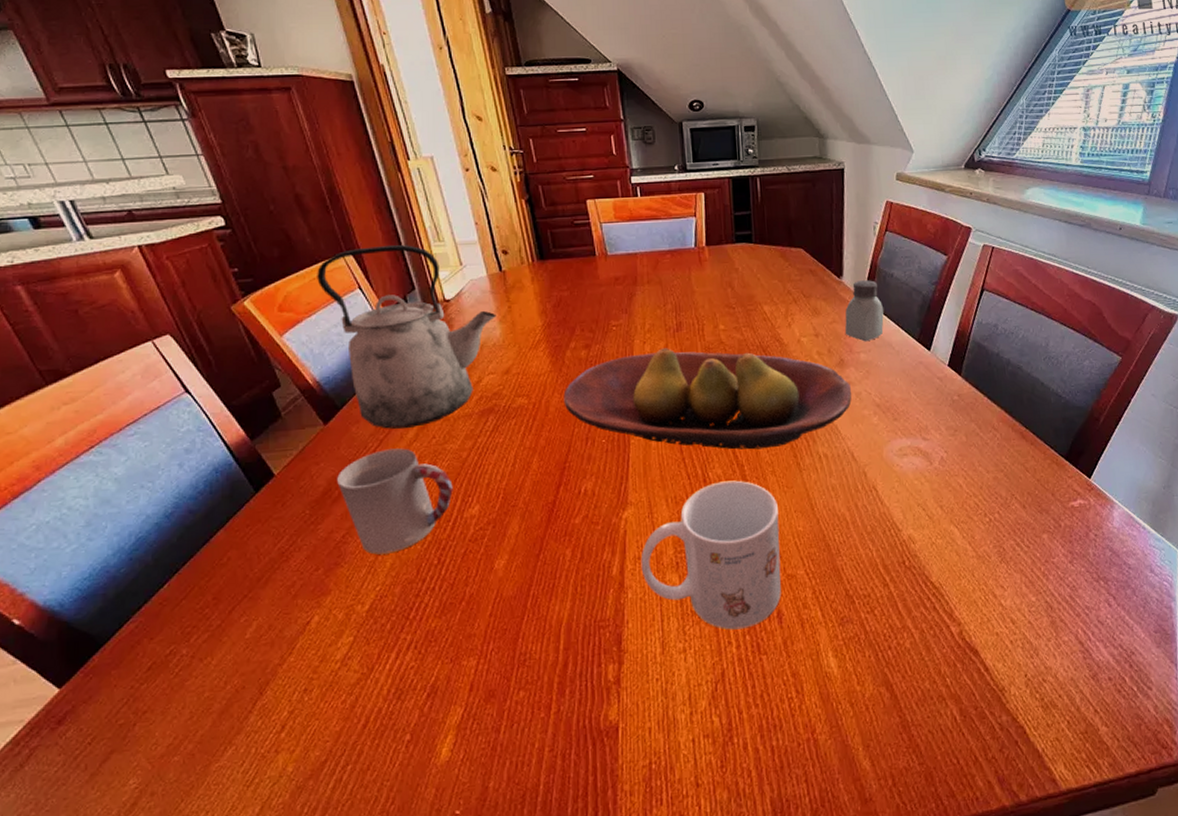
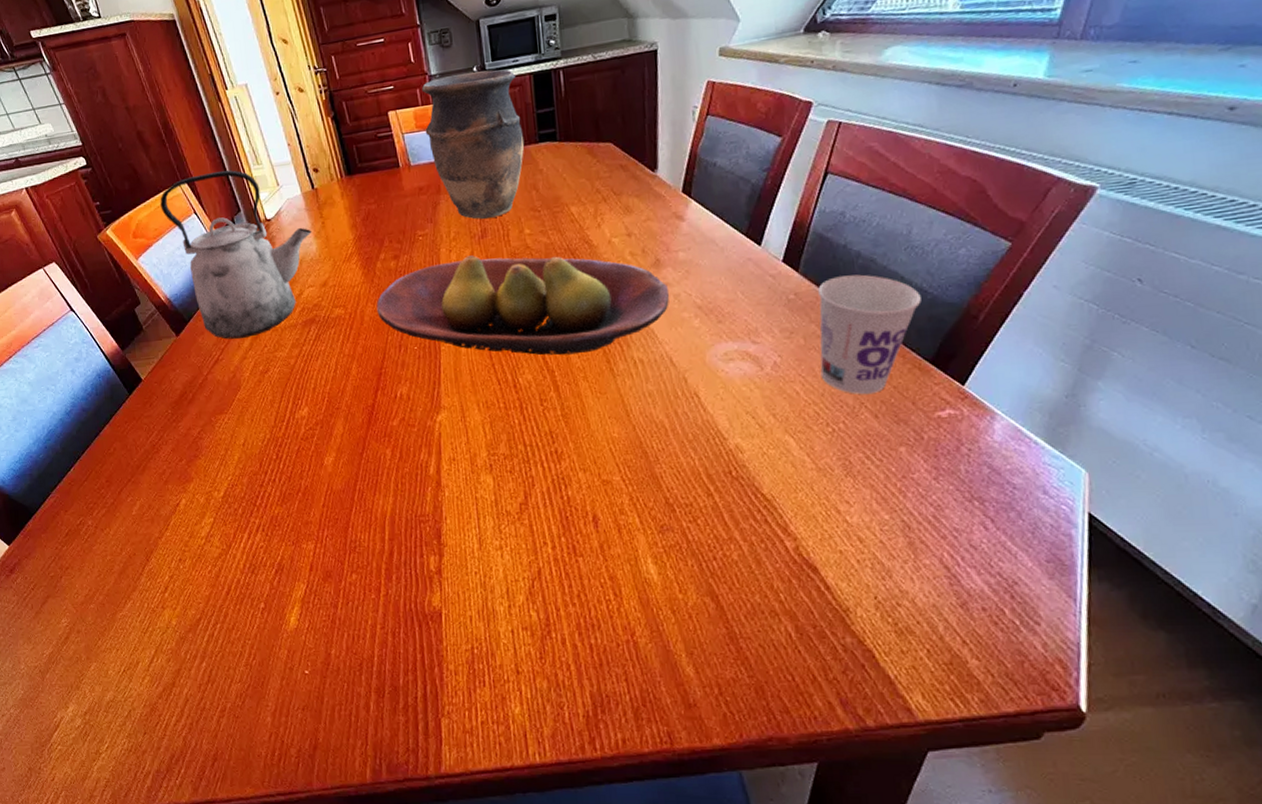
cup: present [337,448,453,555] -> none [190,356,285,449]
vase: none [622,170,722,314] -> present [421,69,524,220]
mug: present [640,480,781,630] -> none [455,386,597,531]
saltshaker: present [844,280,884,342] -> none [660,171,706,240]
cup: none [977,379,1057,487] -> present [818,274,922,394]

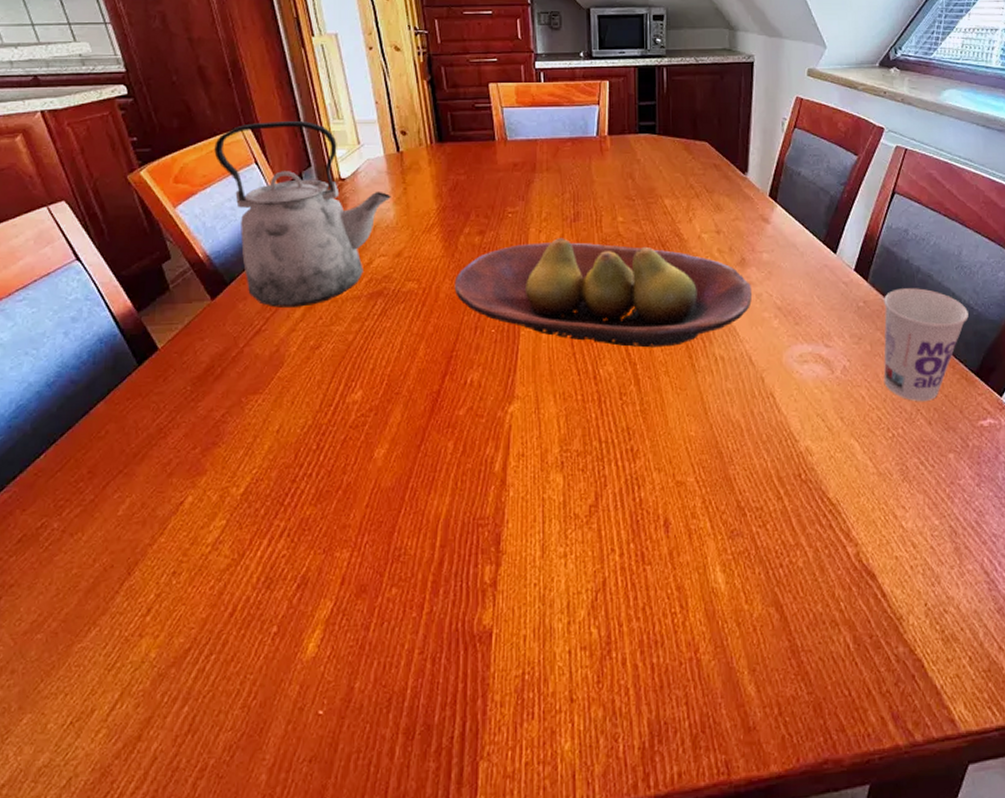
vase: present [421,69,524,220] -> none [526,56,624,203]

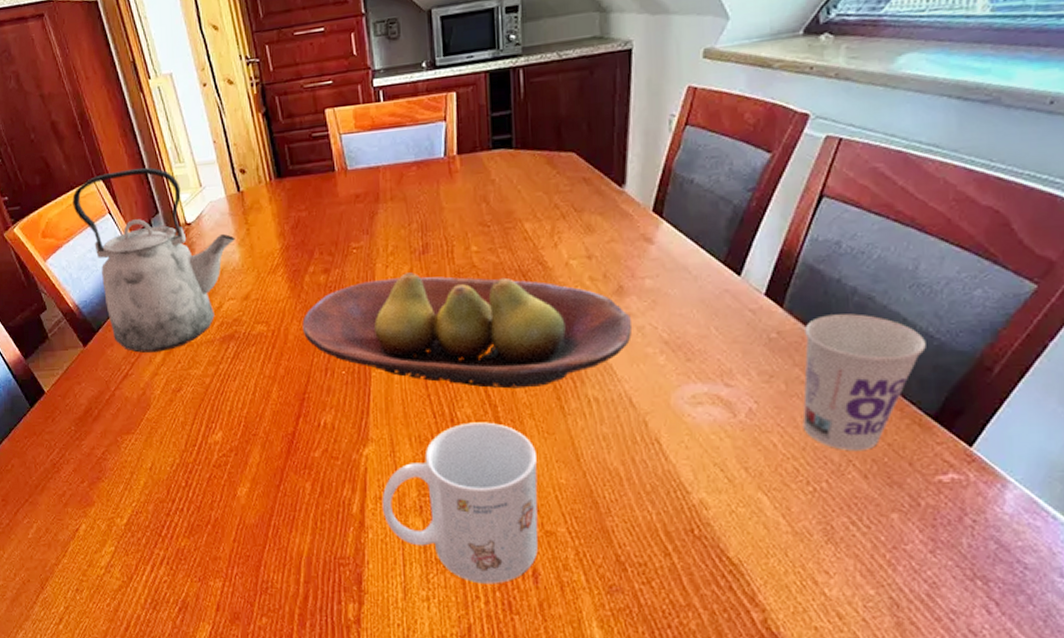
mug: none [524,379,670,537] -> present [382,422,538,584]

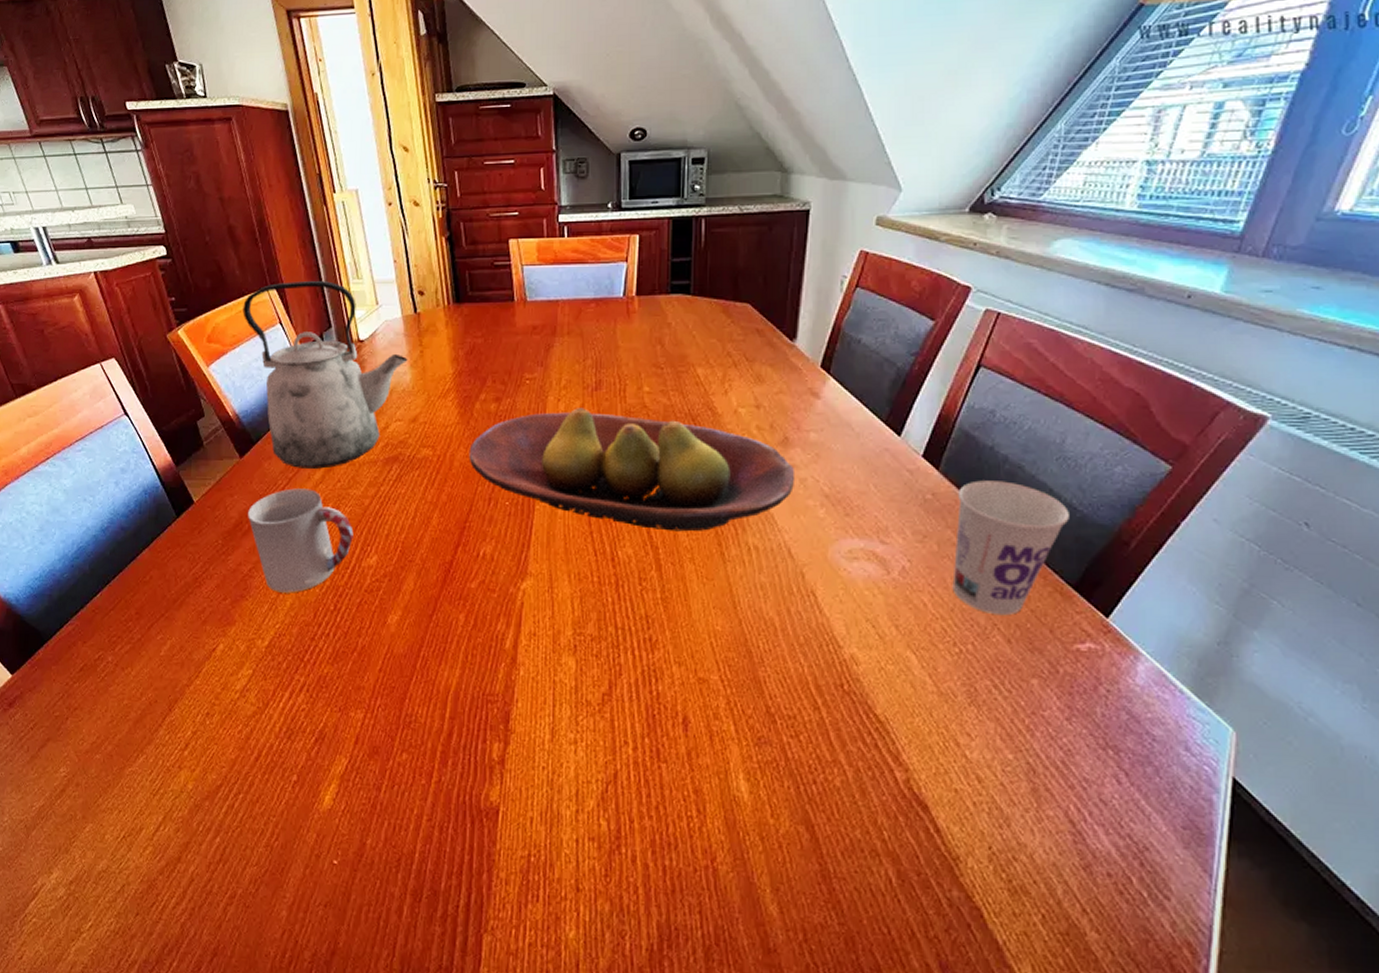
cup: none [96,372,198,473] -> present [248,488,354,593]
mug: present [382,422,538,584] -> none [536,562,694,730]

